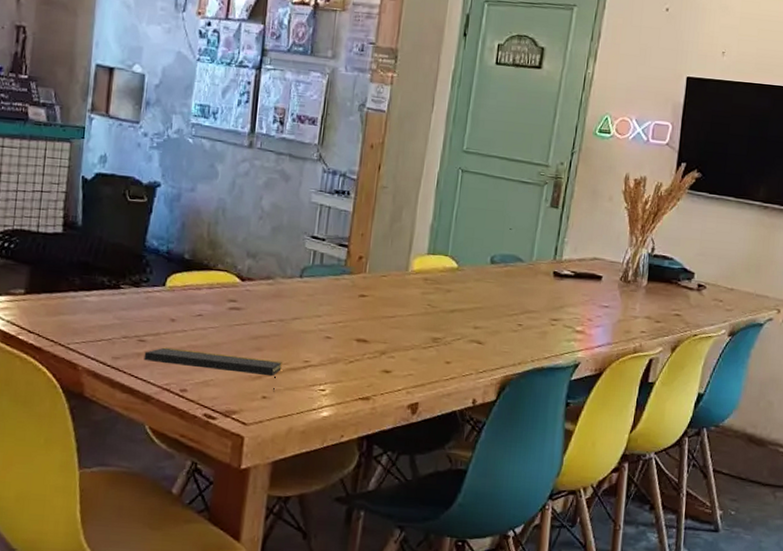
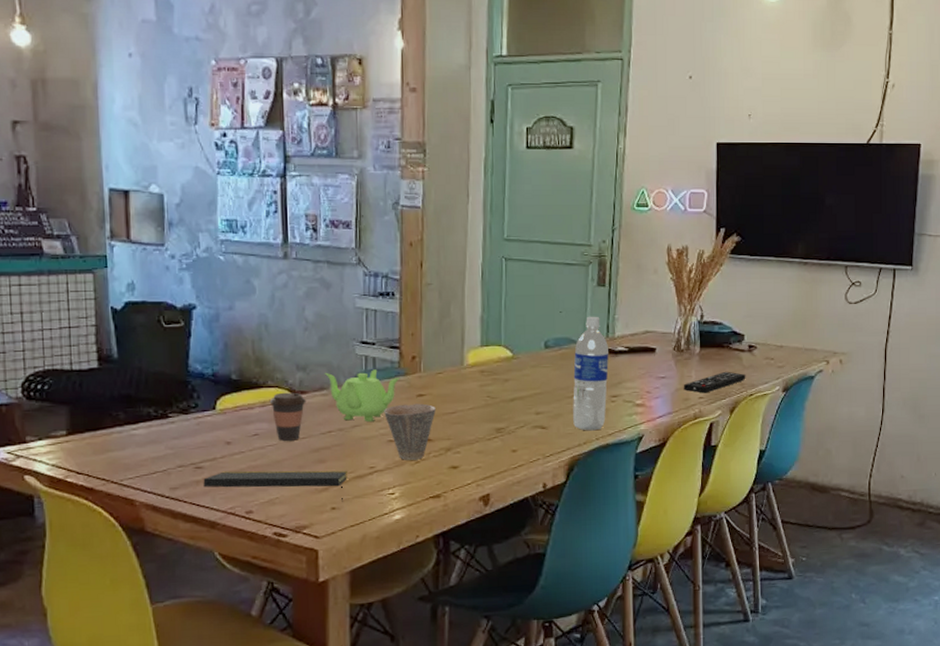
coffee cup: none [216,277,252,326] -> present [269,392,306,441]
teapot: none [272,262,345,316] -> present [324,369,400,421]
cup: none [325,302,376,360] -> present [384,403,436,460]
water bottle: none [510,236,555,352] -> present [573,316,609,431]
remote control: none [625,308,692,328] -> present [683,371,746,393]

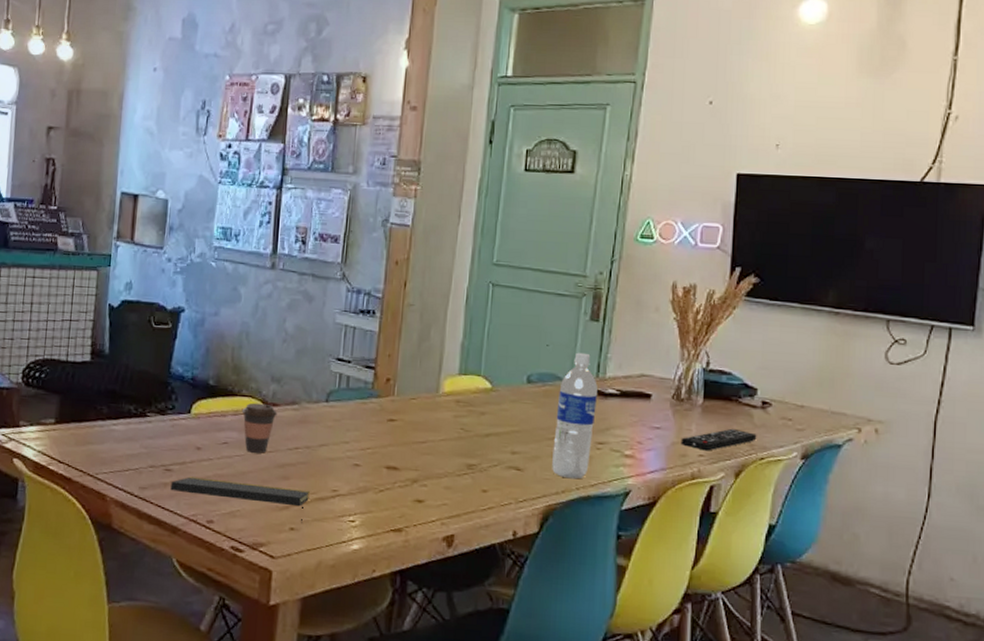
teapot: present [324,369,400,421] -> none [297,386,372,442]
cup: present [384,403,436,460] -> none [353,427,406,488]

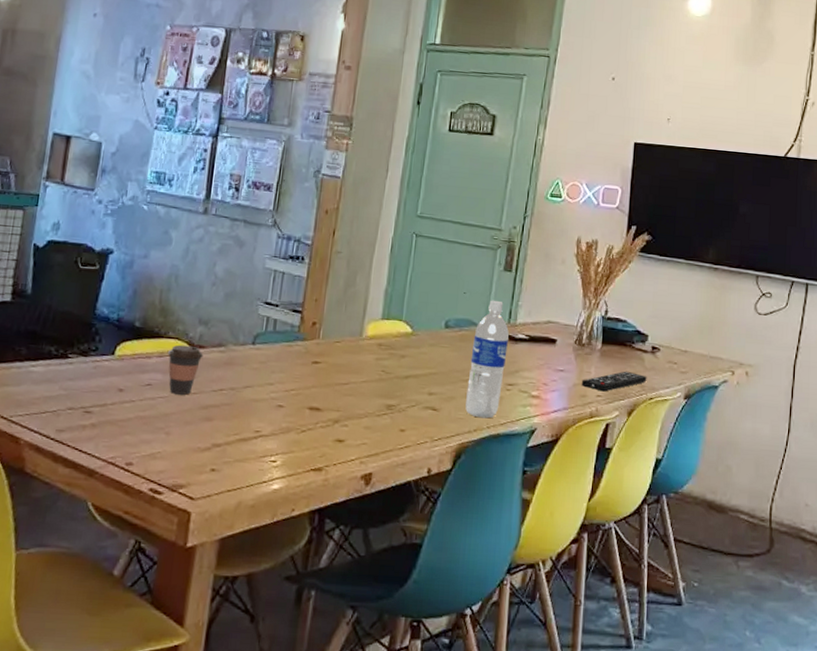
notepad: present [170,476,311,523] -> none [89,418,234,464]

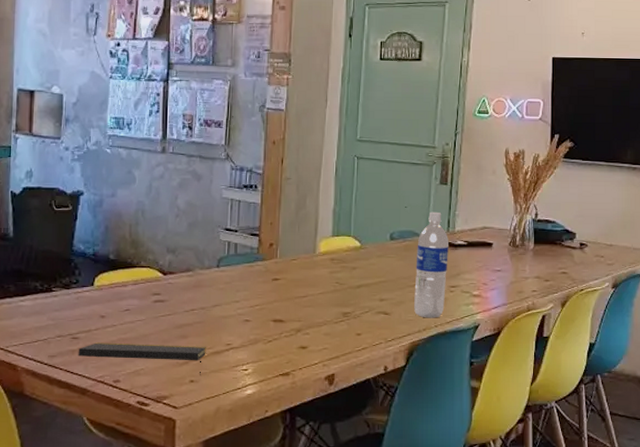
notepad: none [89,418,234,464] -> present [78,342,207,375]
coffee cup: present [167,344,204,395] -> none [141,272,174,317]
remote control: present [581,371,647,392] -> none [517,267,577,287]

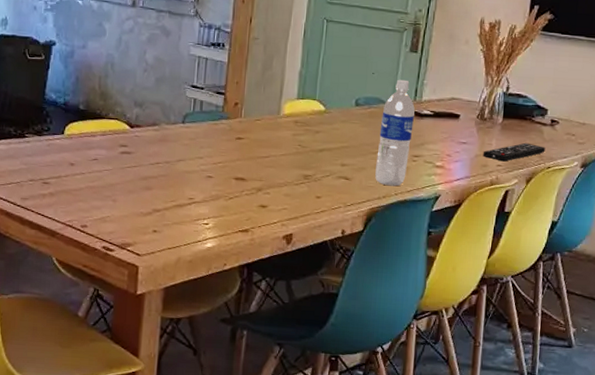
notepad: present [78,342,207,375] -> none [48,188,171,226]
remote control: none [517,267,577,287] -> present [482,142,546,162]

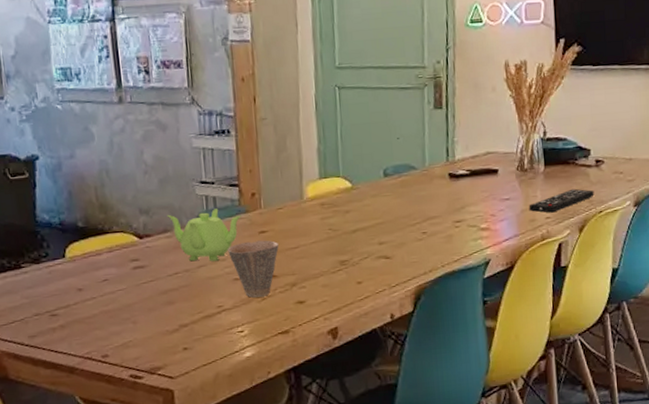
teapot: none [157,110,223,158] -> present [166,208,241,262]
cup: none [206,145,252,196] -> present [228,240,279,298]
water bottle: present [375,79,415,187] -> none [414,140,451,259]

